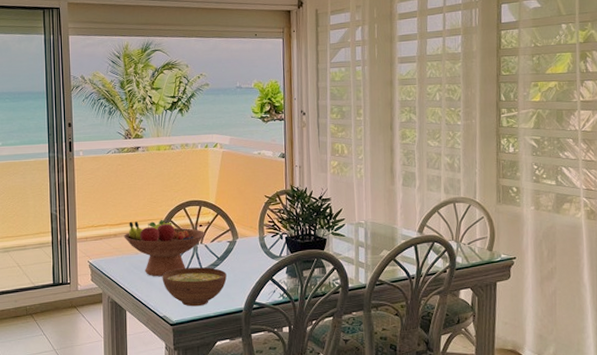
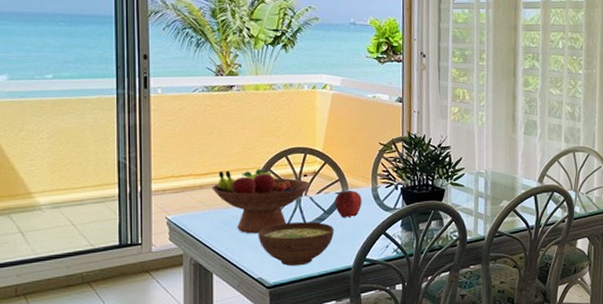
apple: none [226,239,251,264] -> present [334,190,362,218]

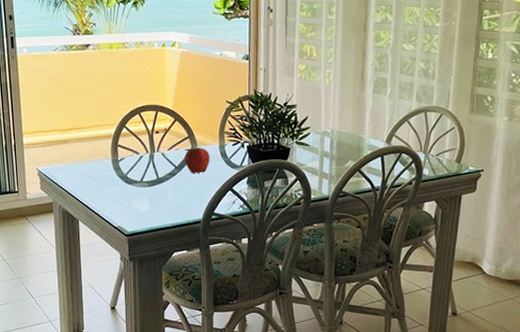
fruit bowl: present [212,168,311,234] -> none [74,124,162,186]
bowl: present [258,222,334,267] -> none [116,176,184,217]

